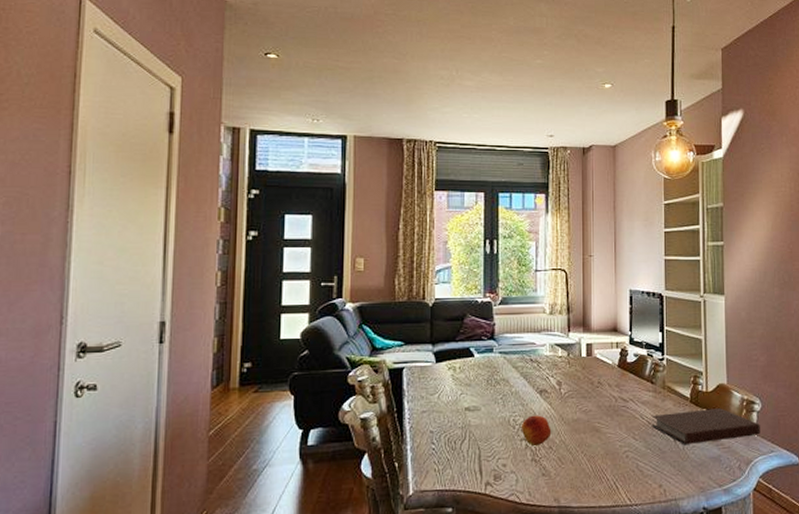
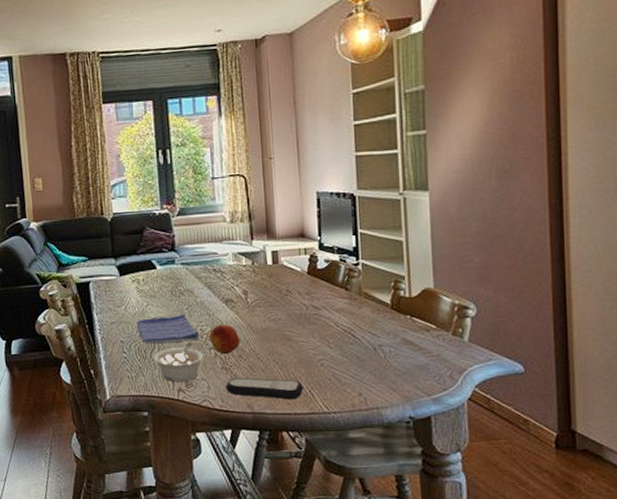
dish towel: none [449,403,511,434] -> present [137,313,199,343]
legume: none [463,432,515,475] -> present [153,341,205,382]
remote control: none [534,469,609,493] -> present [226,377,304,400]
notebook: present [652,408,760,444] -> none [348,314,476,352]

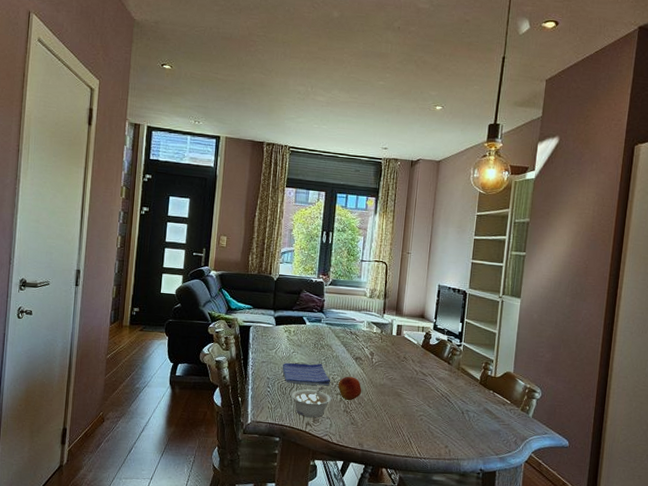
remote control: present [226,377,304,400] -> none [344,420,404,444]

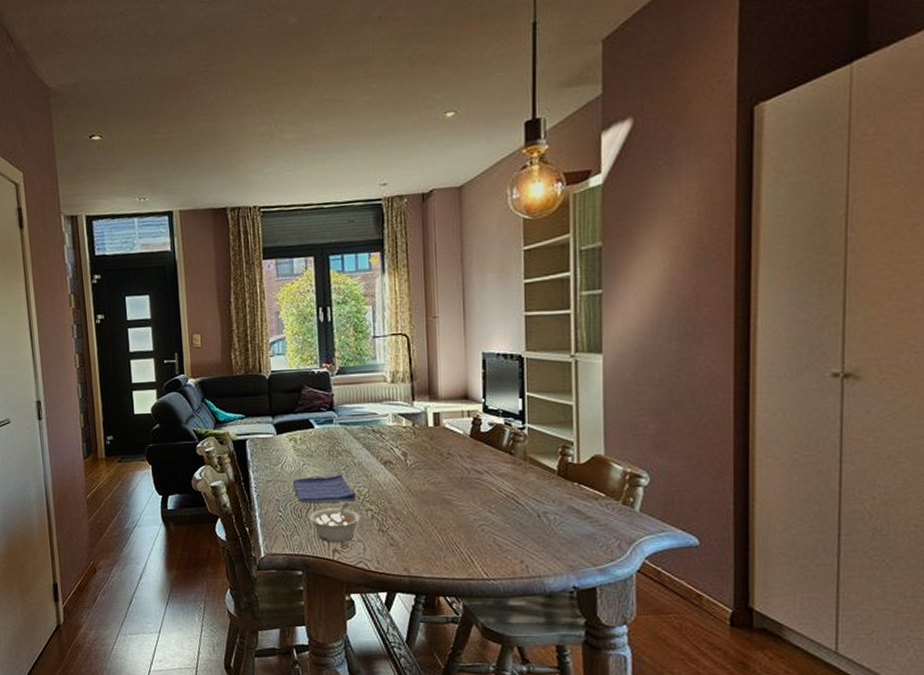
fruit: present [337,376,362,401] -> none [366,486,398,517]

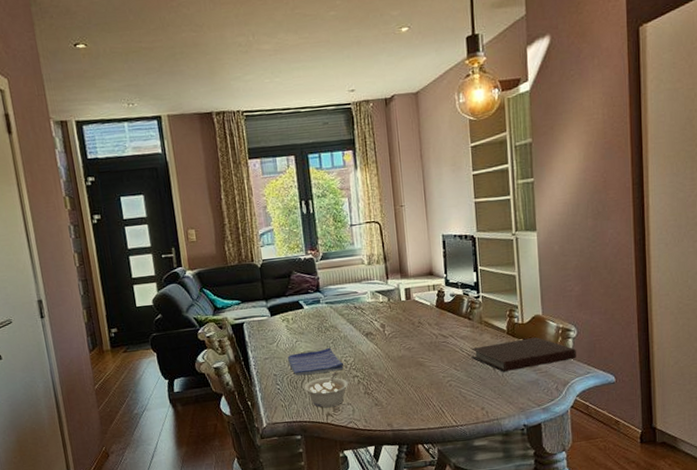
notebook: none [511,482,647,520] -> present [471,337,576,372]

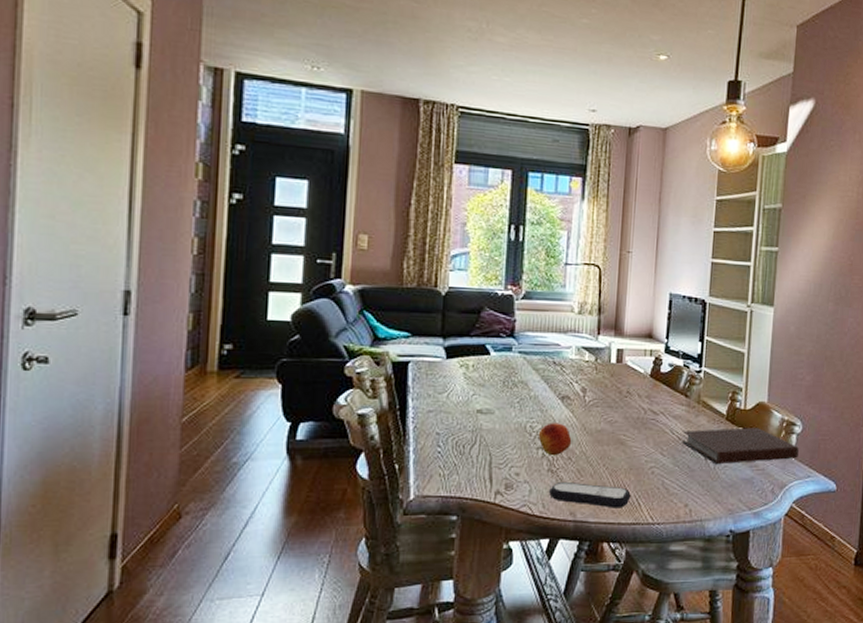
dish towel: present [288,347,344,375] -> none [458,407,528,438]
legume: present [304,371,349,408] -> none [472,438,531,482]
fruit: none [352,354,380,382] -> present [538,423,572,456]
remote control: none [368,399,435,417] -> present [549,481,631,508]

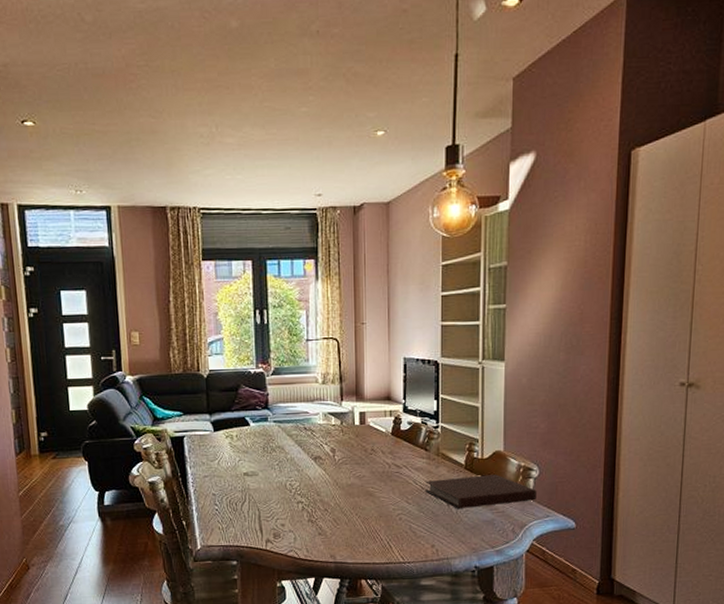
fruit: present [538,423,572,456] -> none [297,480,327,509]
remote control: present [549,481,631,508] -> none [311,529,382,551]

